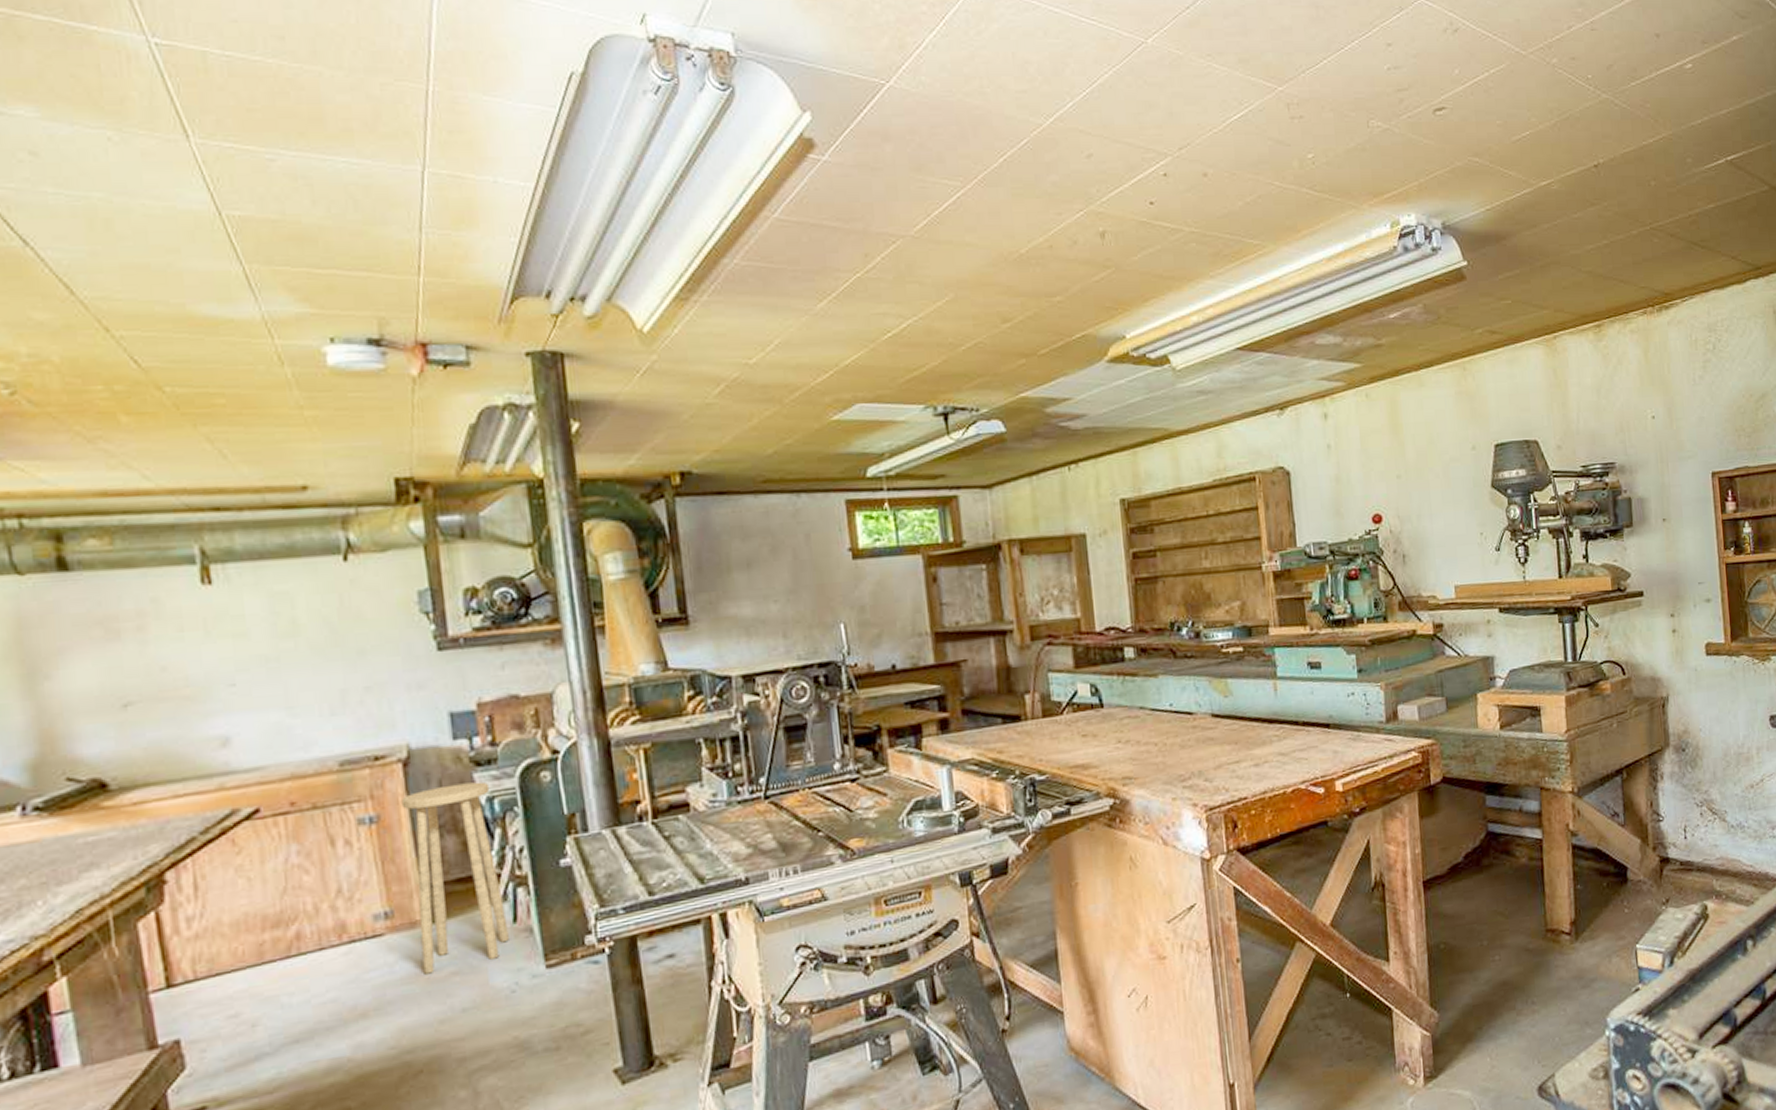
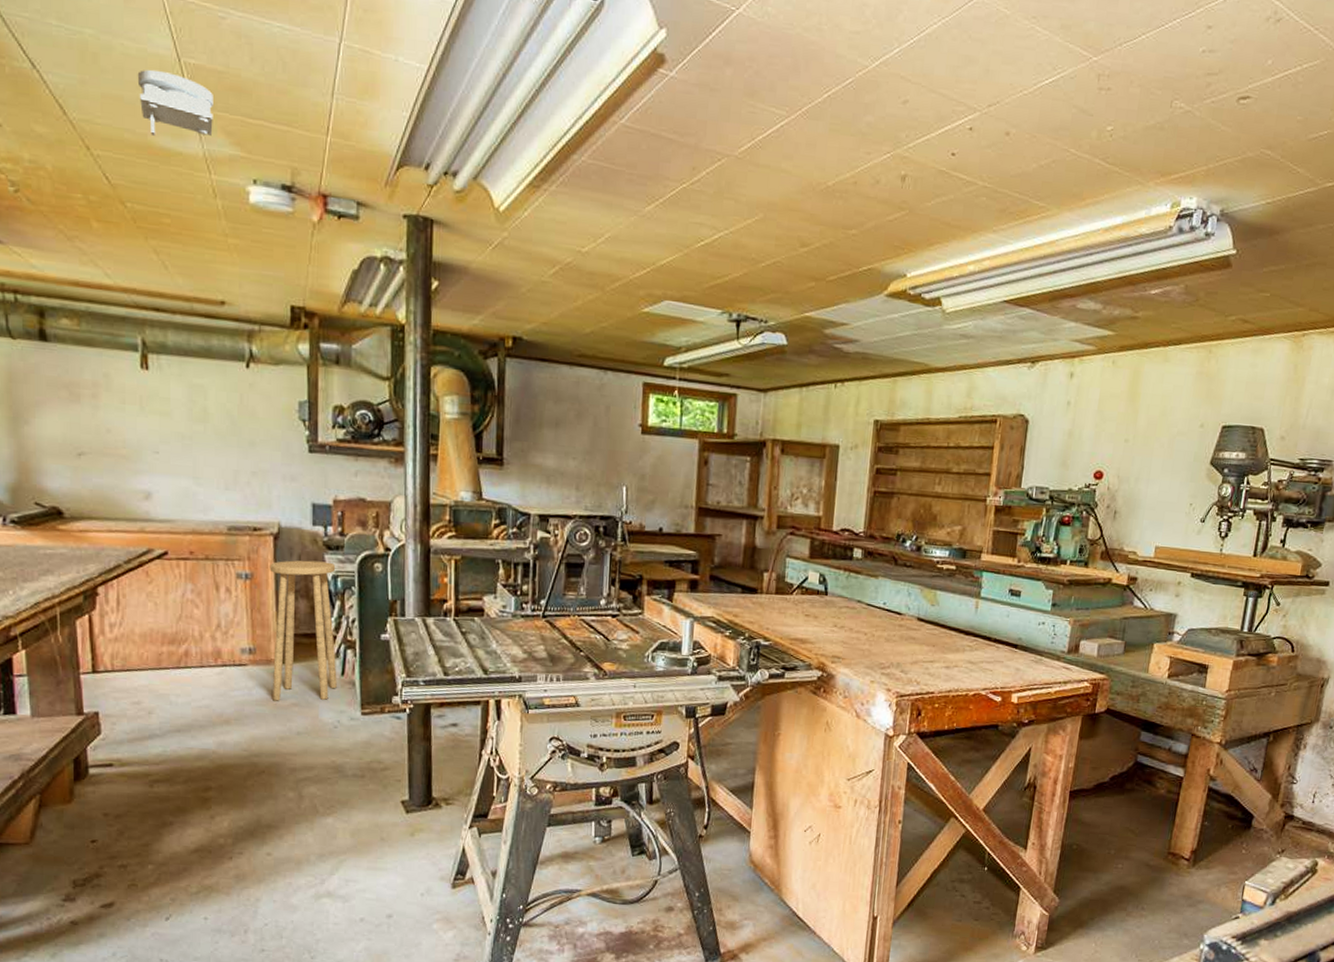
smoke detector: none [166,228,272,304] -> present [137,69,213,136]

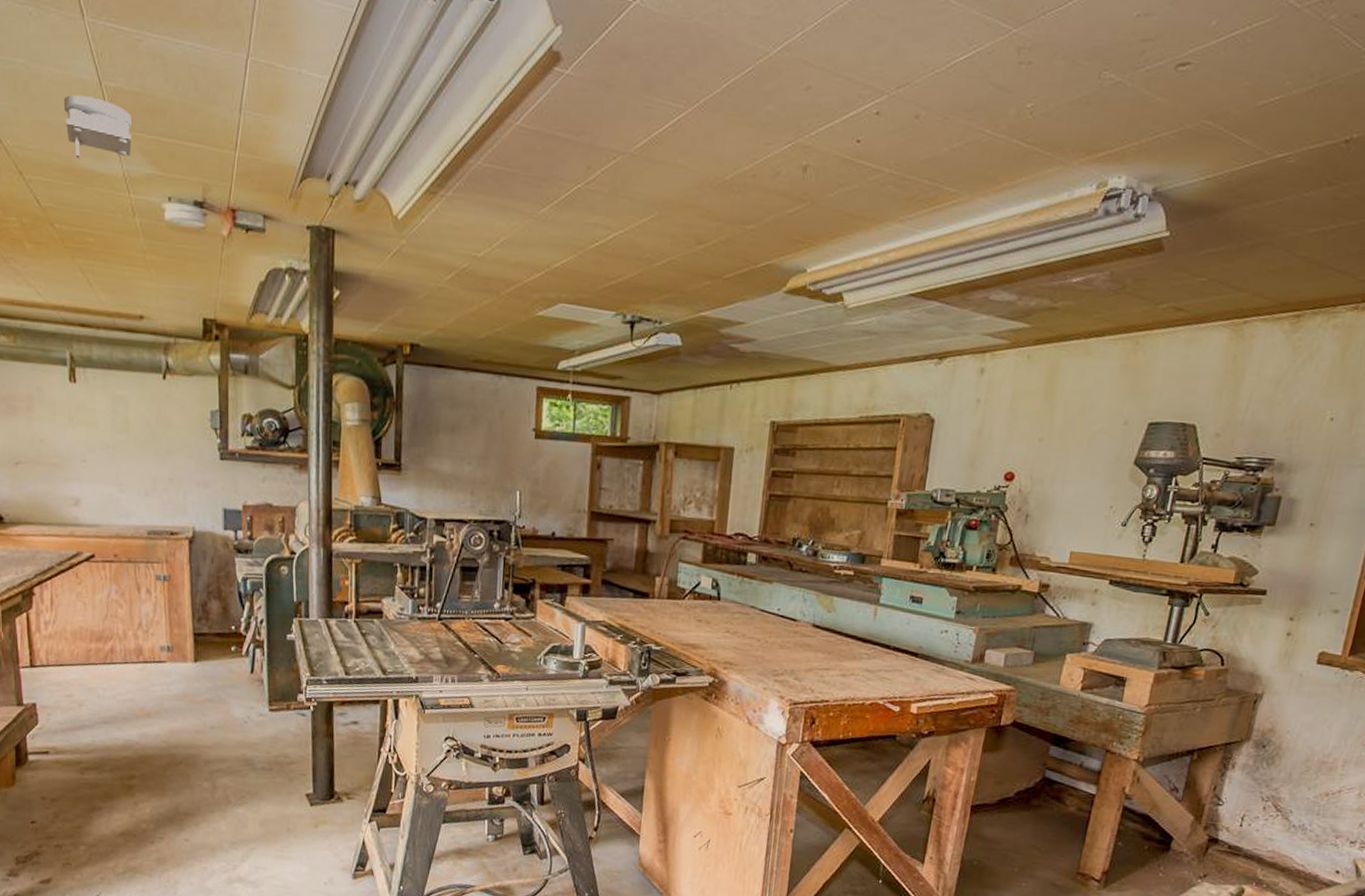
stool: present [270,560,337,701] -> none [185,563,247,697]

